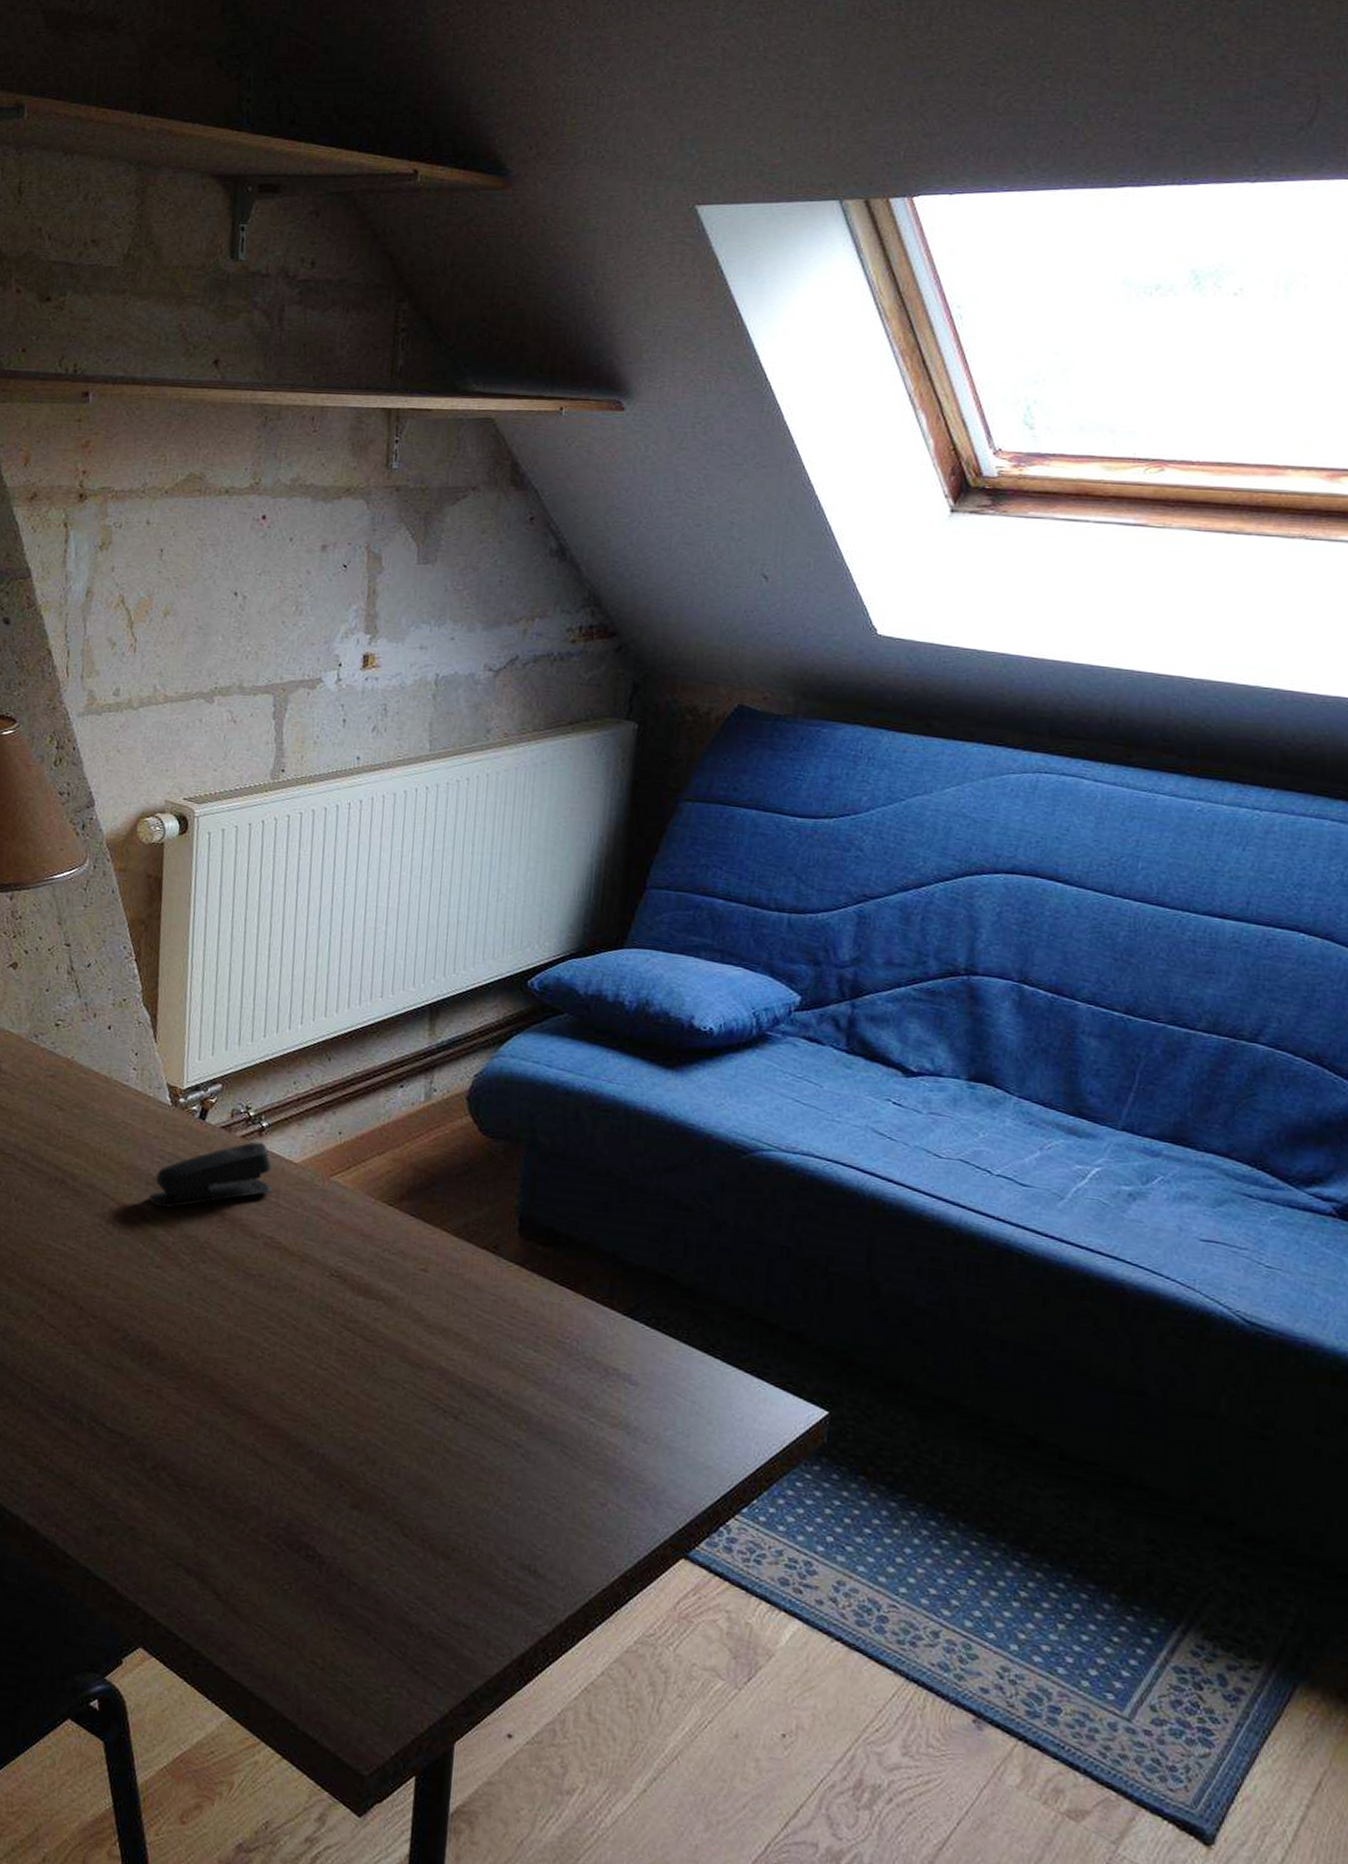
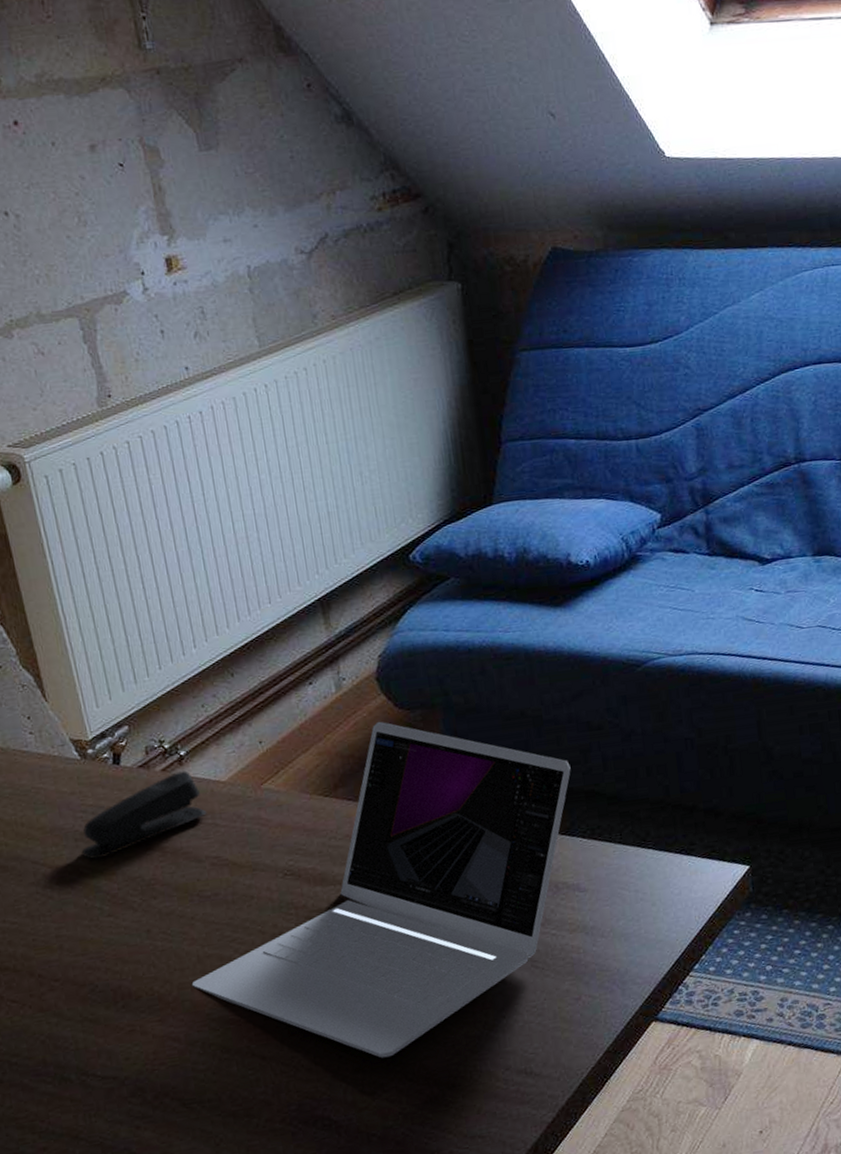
laptop: none [216,1142,648,1504] -> present [191,721,571,1058]

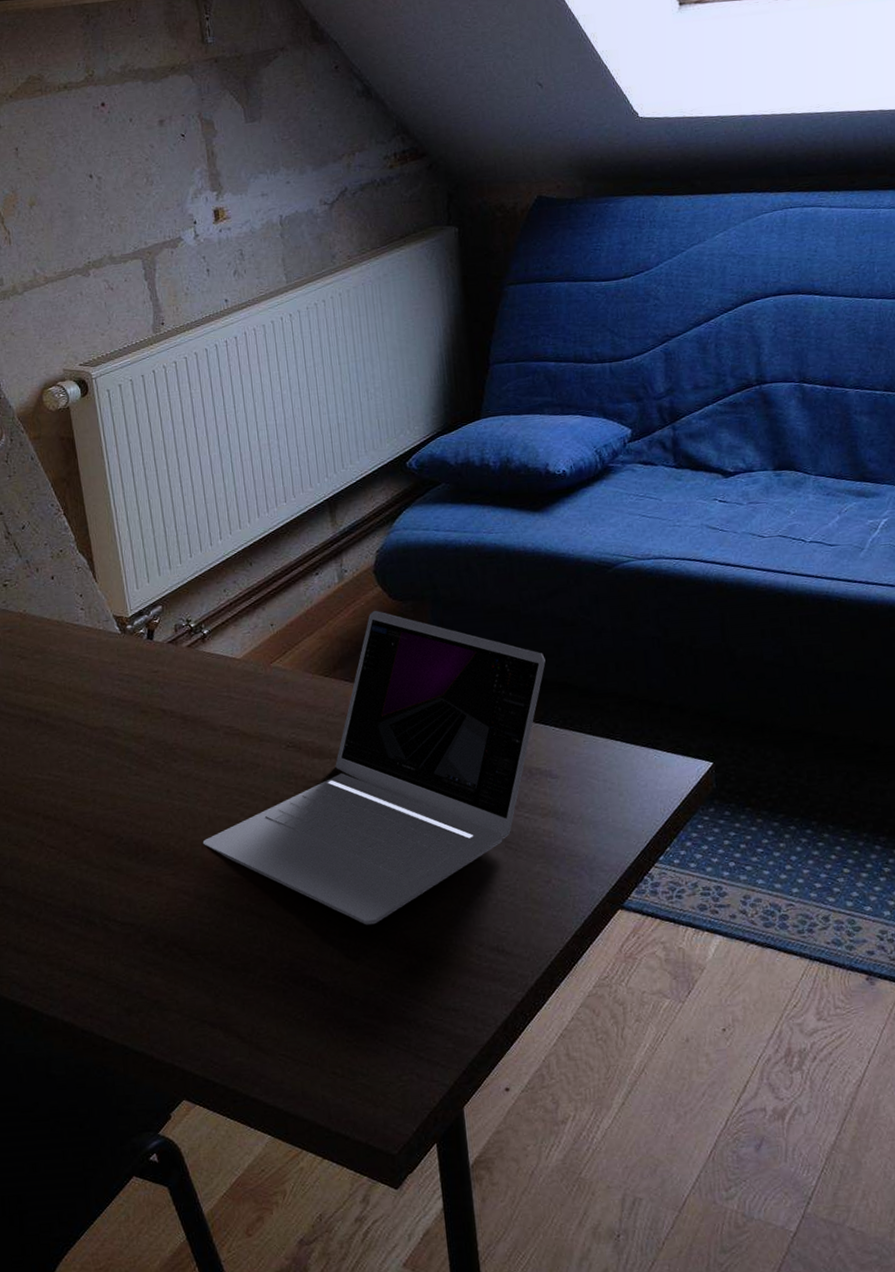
stapler: present [81,770,207,860] -> none [116,647,224,723]

